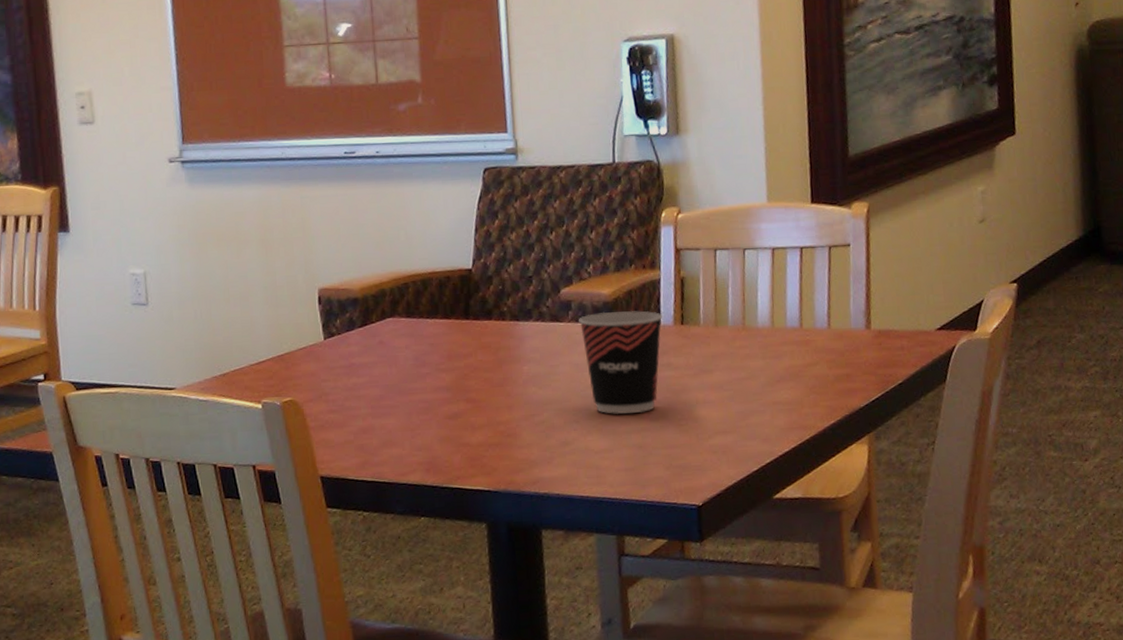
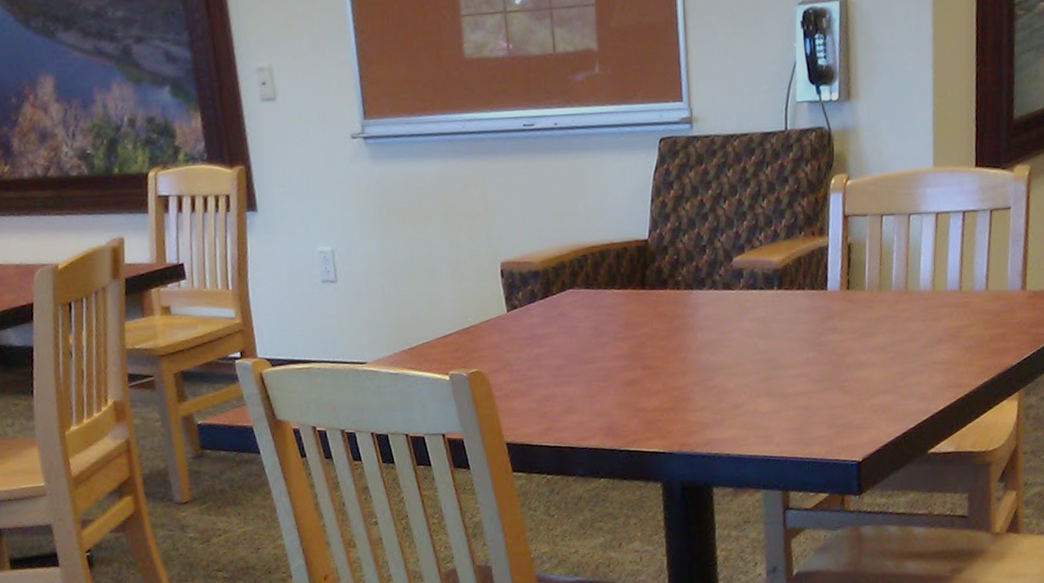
cup: present [579,311,663,414] -> none [750,277,830,378]

